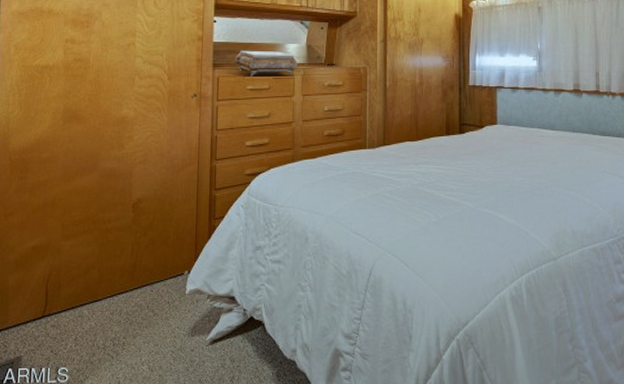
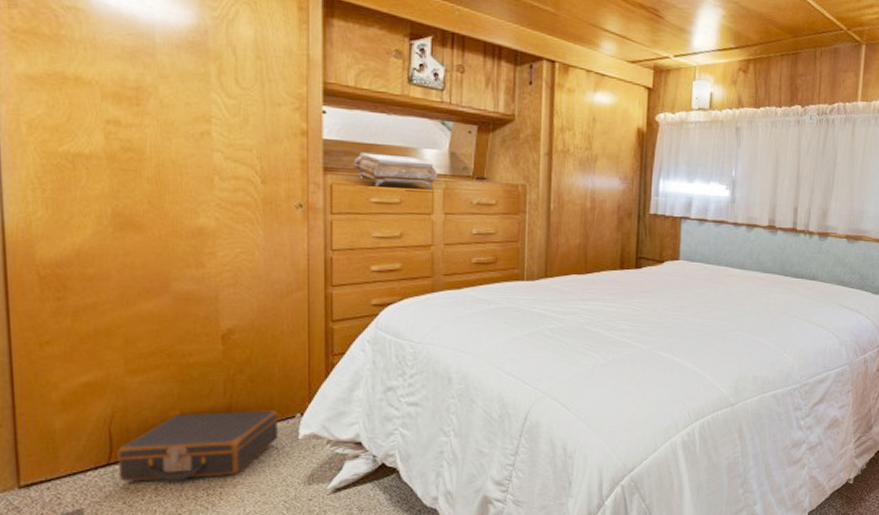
suitcase: none [49,268,171,332] -> present [117,410,279,482]

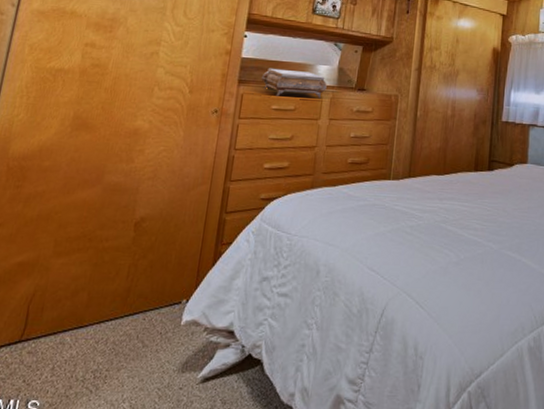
suitcase: present [117,410,279,482] -> none [25,295,168,361]

